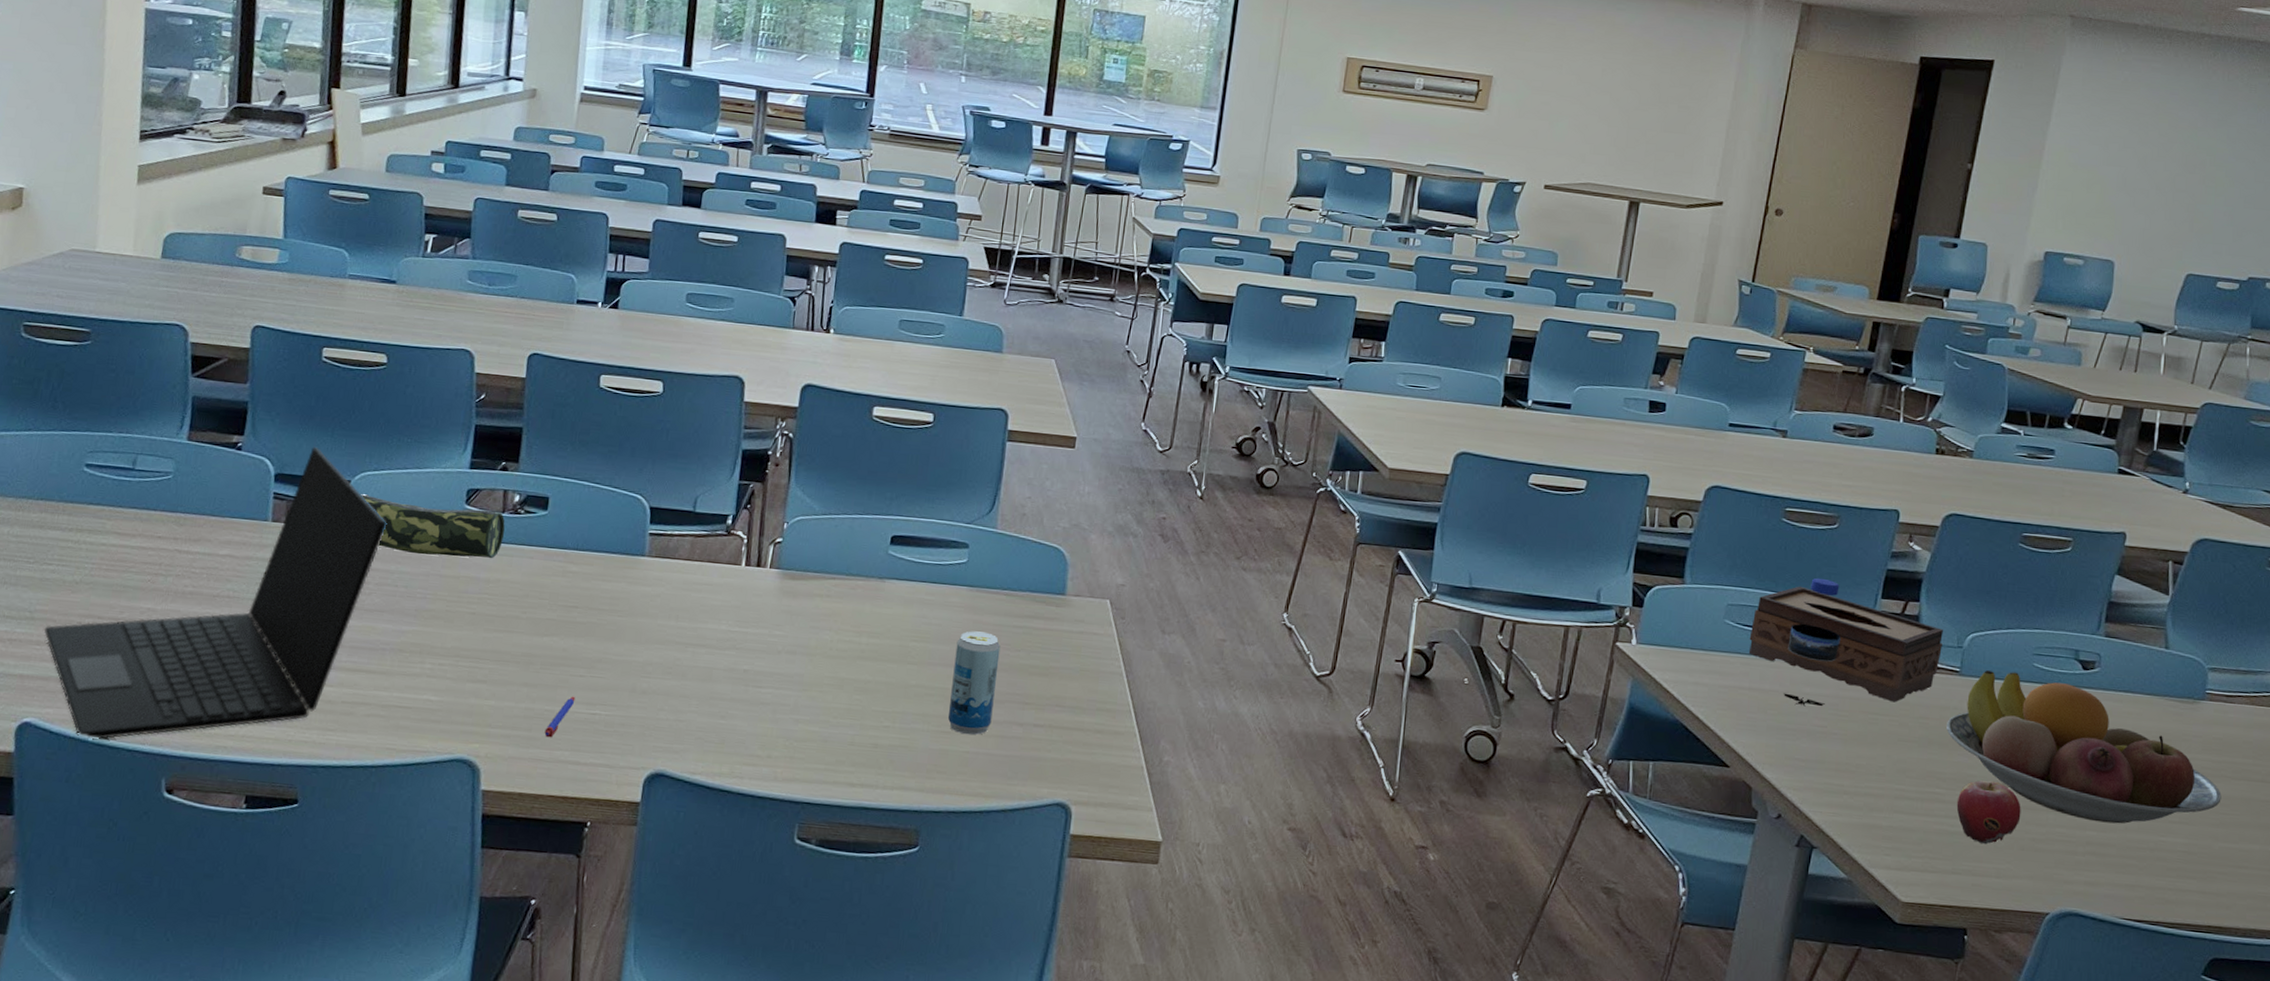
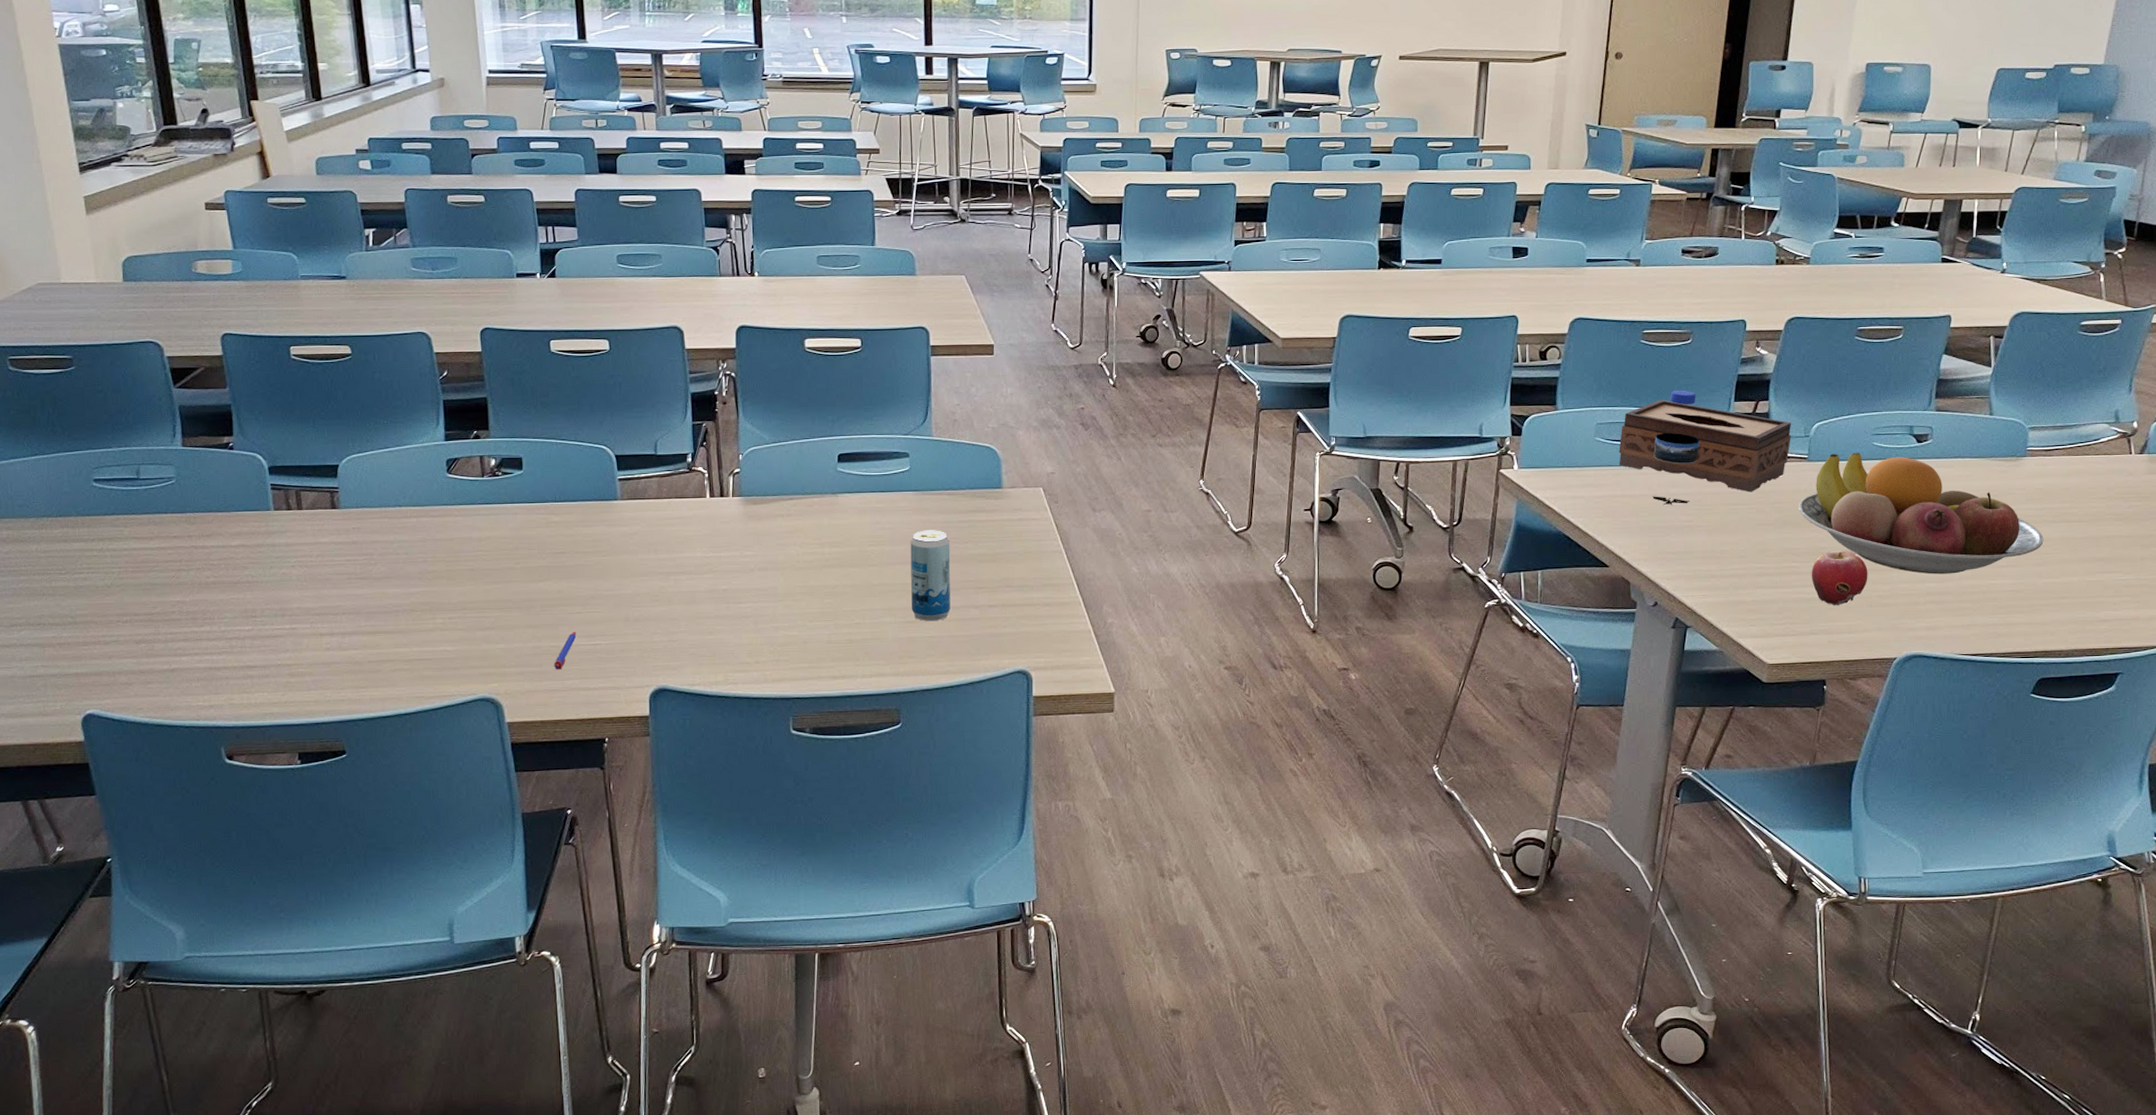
laptop: present [44,446,387,740] -> none [87,438,379,722]
pencil case: present [361,494,505,559] -> none [350,475,487,524]

